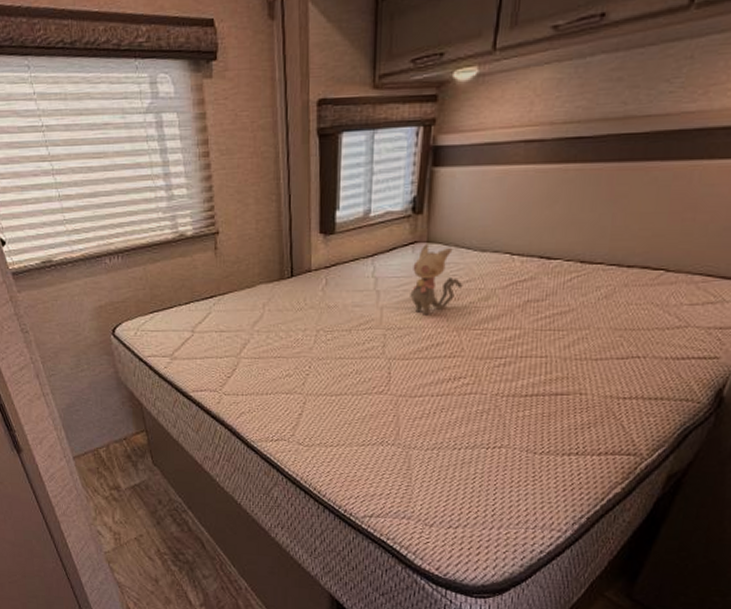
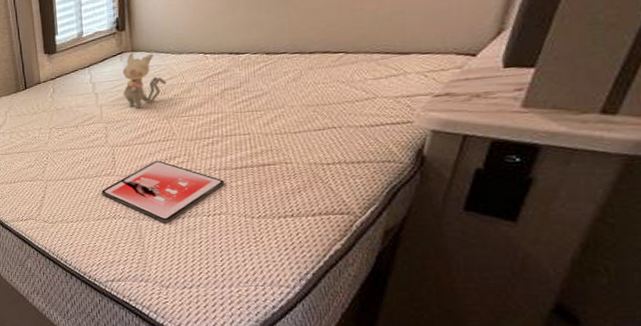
tablet: none [370,380,511,453] -> present [101,160,225,222]

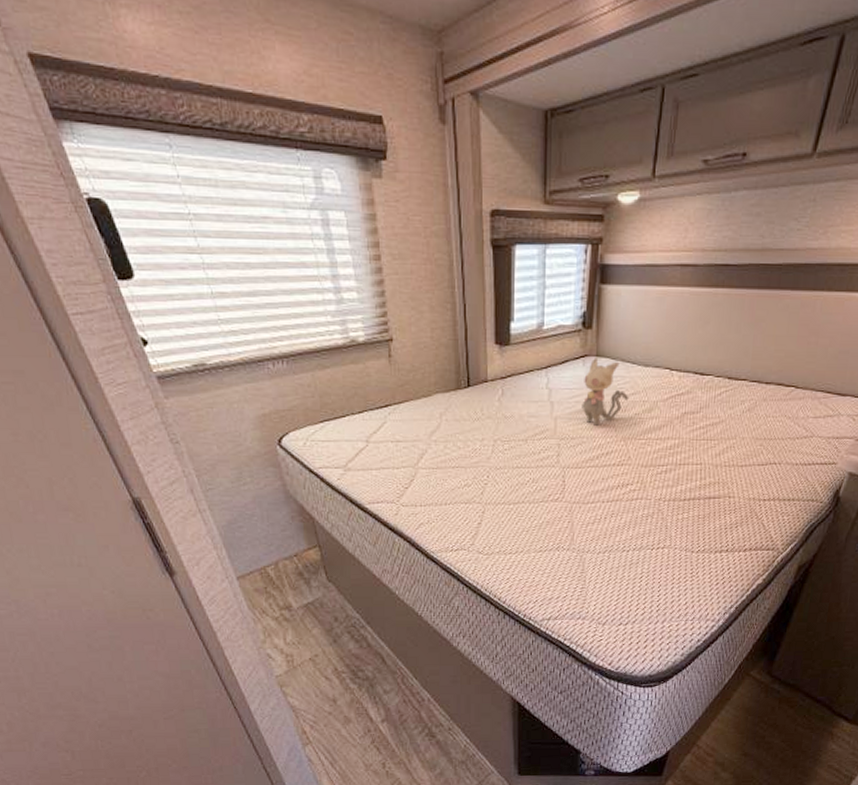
tablet: present [101,160,225,222] -> none [547,487,672,555]

